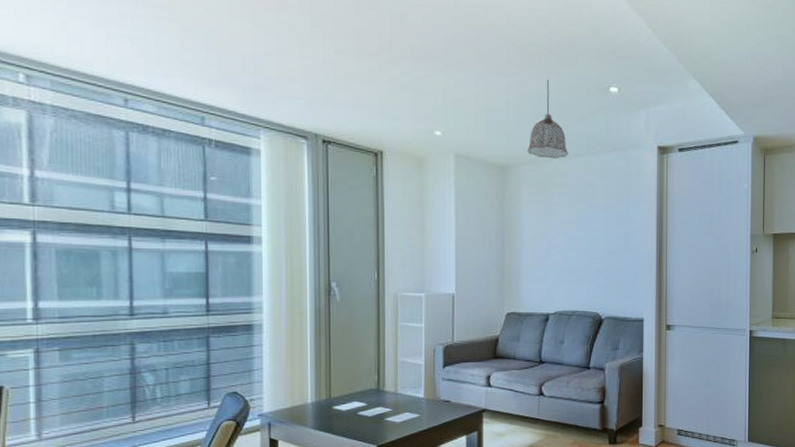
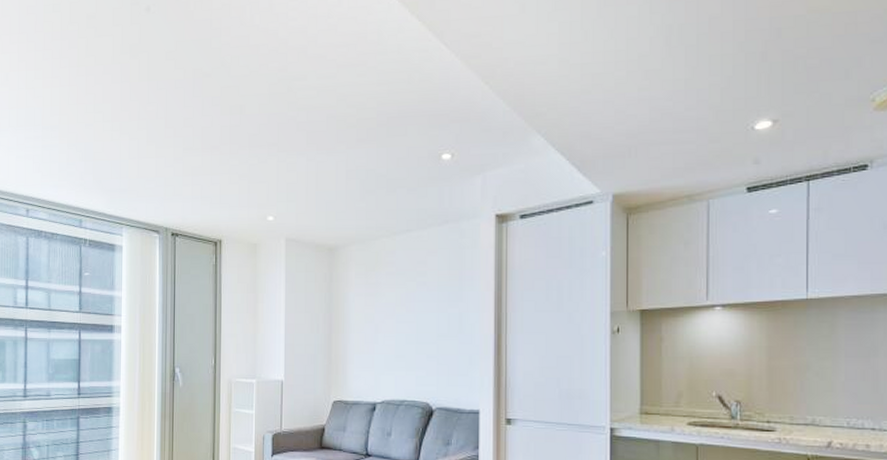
pendant lamp: present [527,79,568,159] -> none [355,153,397,237]

